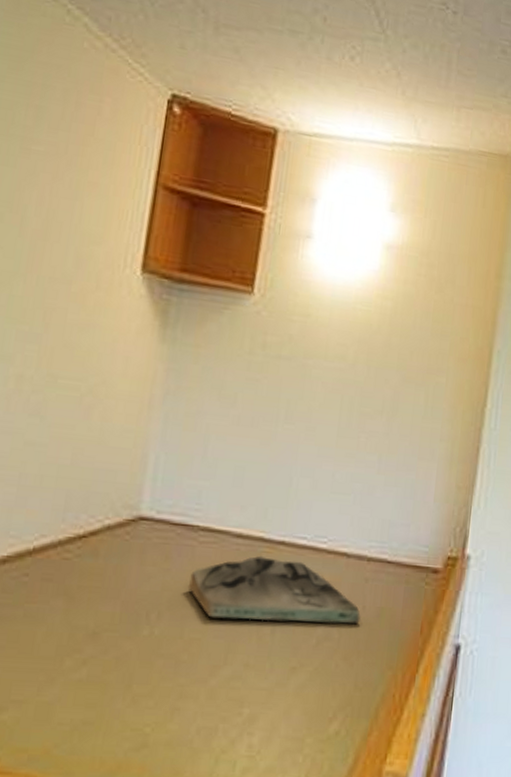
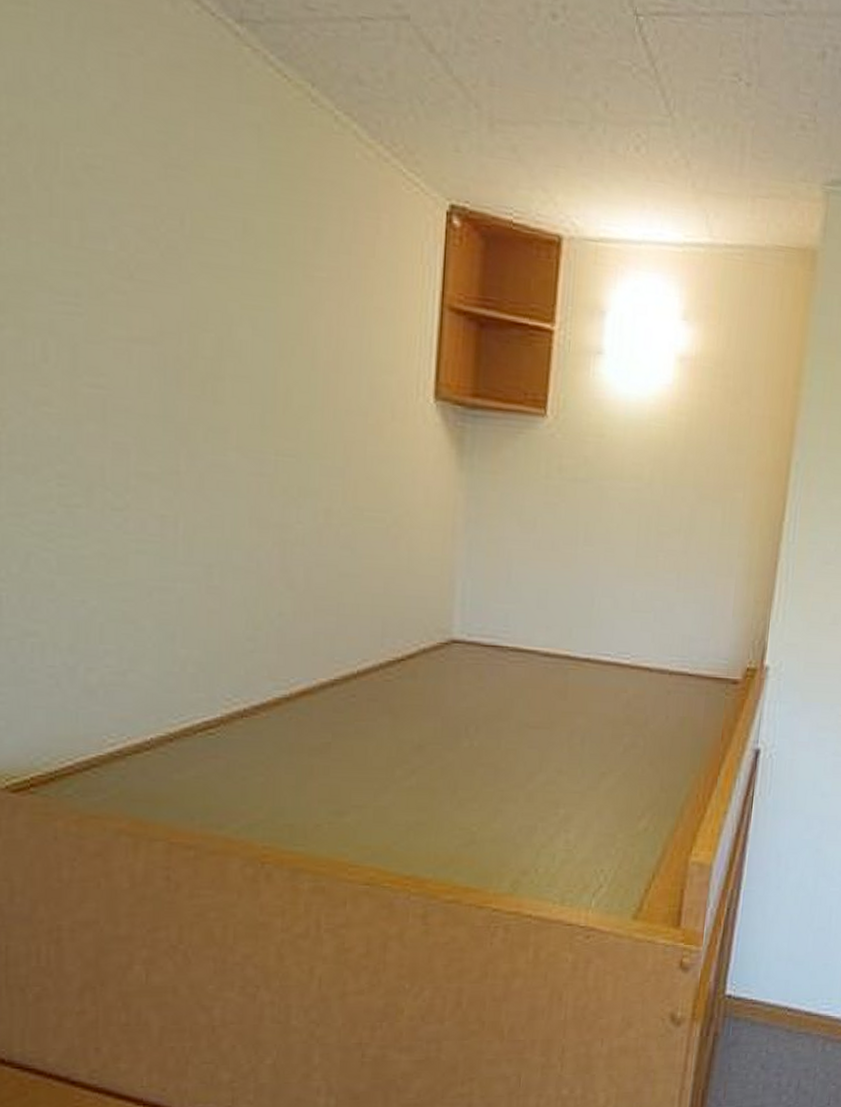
book: present [189,555,361,625] -> none [502,672,664,733]

